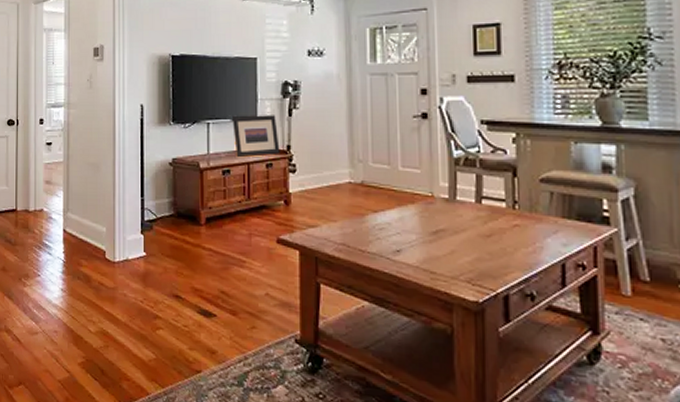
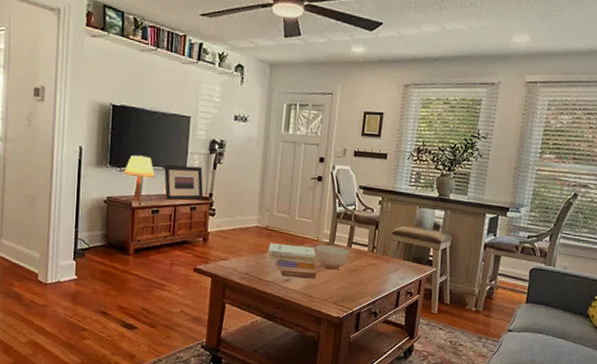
table lamp: none [188,108,223,162] -> present [123,155,155,202]
books: none [367,203,438,247] -> present [267,243,317,278]
bowl: none [430,202,481,236] -> present [314,245,350,270]

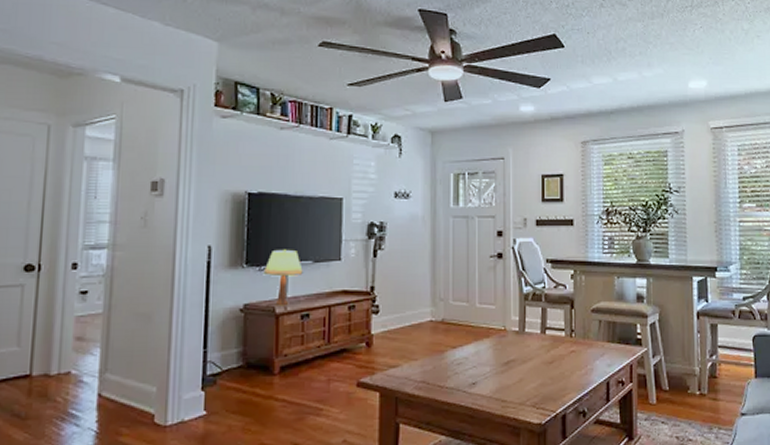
picture frame: present [164,165,204,201] -> none [314,256,363,301]
books: present [267,243,317,278] -> none [446,338,509,379]
bowl: present [314,245,350,270] -> none [503,334,545,365]

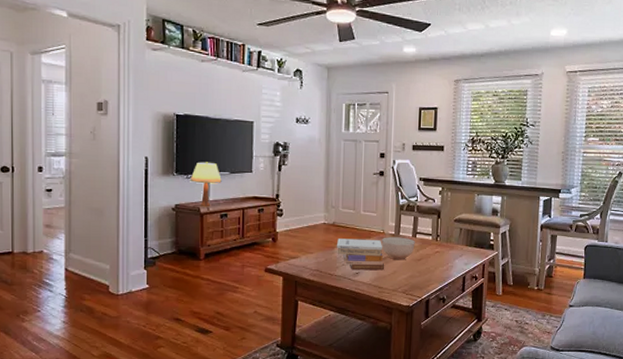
books: none [446,338,509,379] -> present [336,238,385,270]
bowl: none [503,334,545,365] -> present [381,237,415,260]

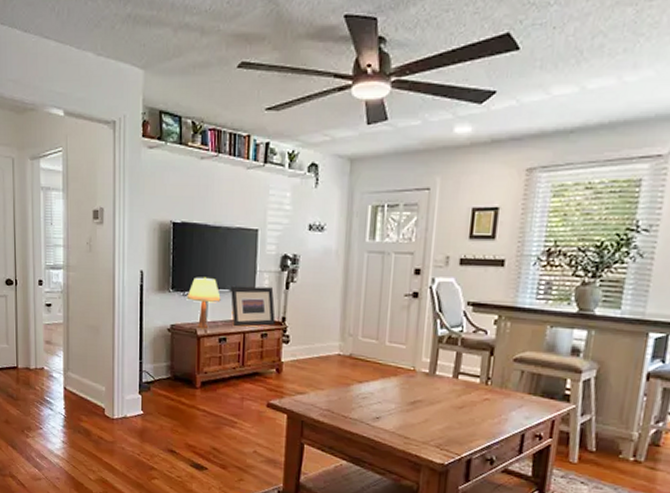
picture frame: none [230,169,270,204] -> present [231,286,275,327]
books: present [336,238,385,270] -> none [352,374,414,416]
bowl: present [381,237,415,260] -> none [410,375,456,407]

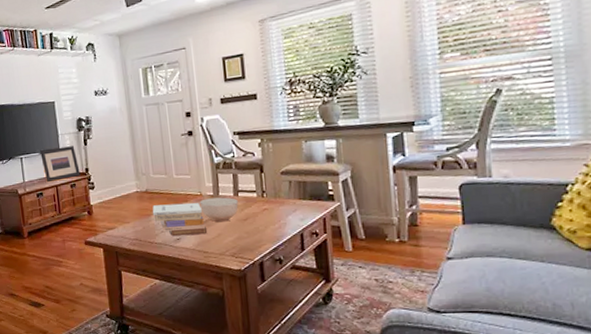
table lamp: present [186,277,221,330] -> none [5,146,33,189]
books: none [352,374,414,416] -> present [152,202,208,236]
bowl: none [410,375,456,407] -> present [199,197,238,222]

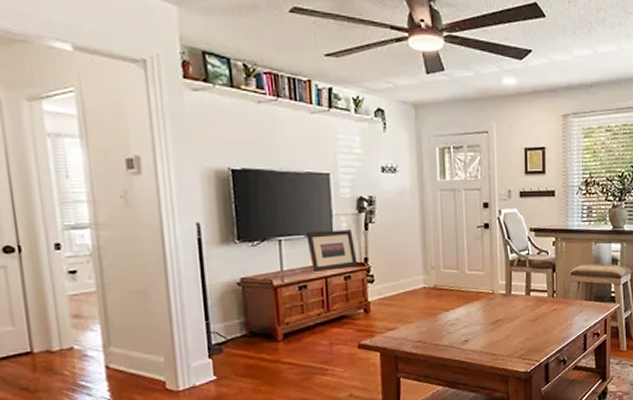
books: present [152,202,208,236] -> none [440,301,497,337]
bowl: present [199,197,238,222] -> none [491,296,529,323]

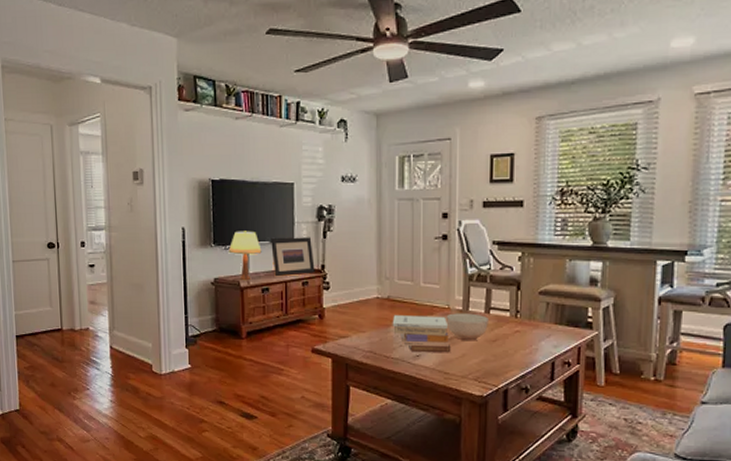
table lamp: none [256,224,296,279] -> present [228,231,262,281]
books: none [440,301,497,337] -> present [392,315,451,352]
bowl: none [491,296,529,323] -> present [446,313,488,341]

